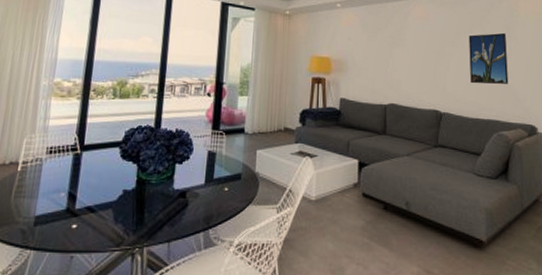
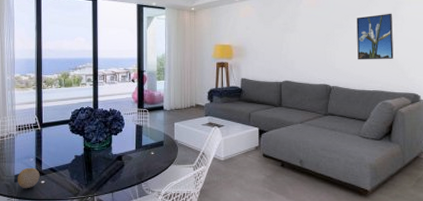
fruit: none [38,205,72,236] -> present [18,167,40,189]

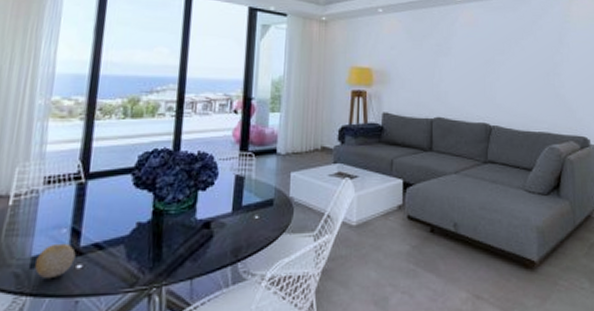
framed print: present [356,13,394,60] -> none [519,39,561,95]

